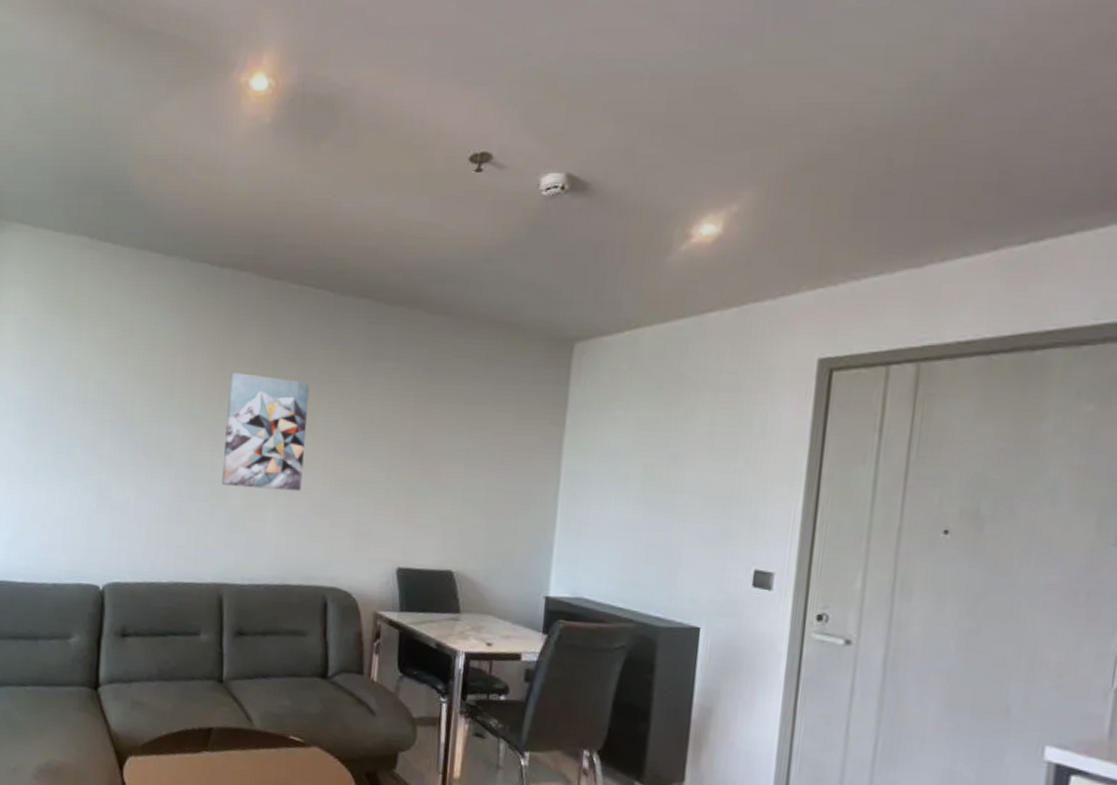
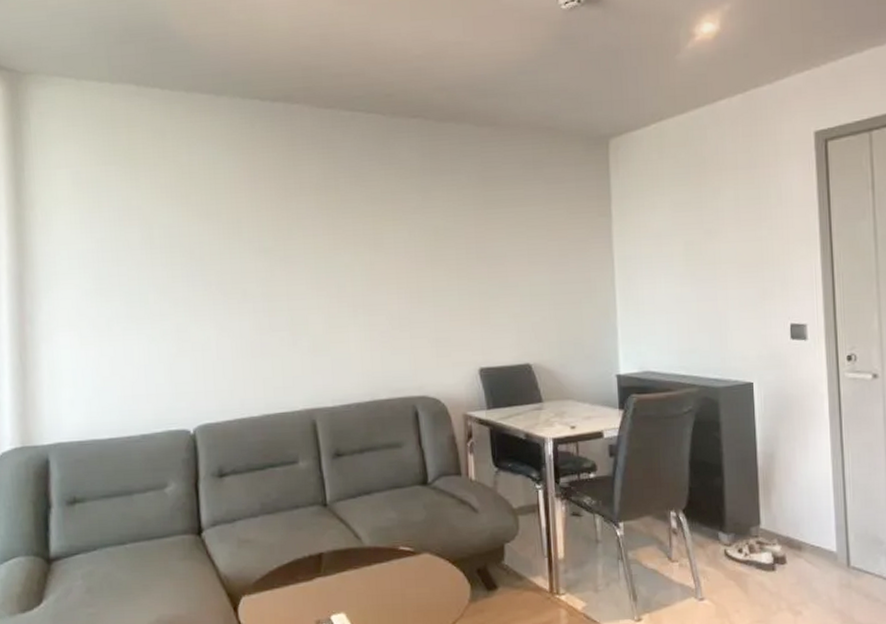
wall art: present [221,373,310,491] -> none [295,201,379,313]

